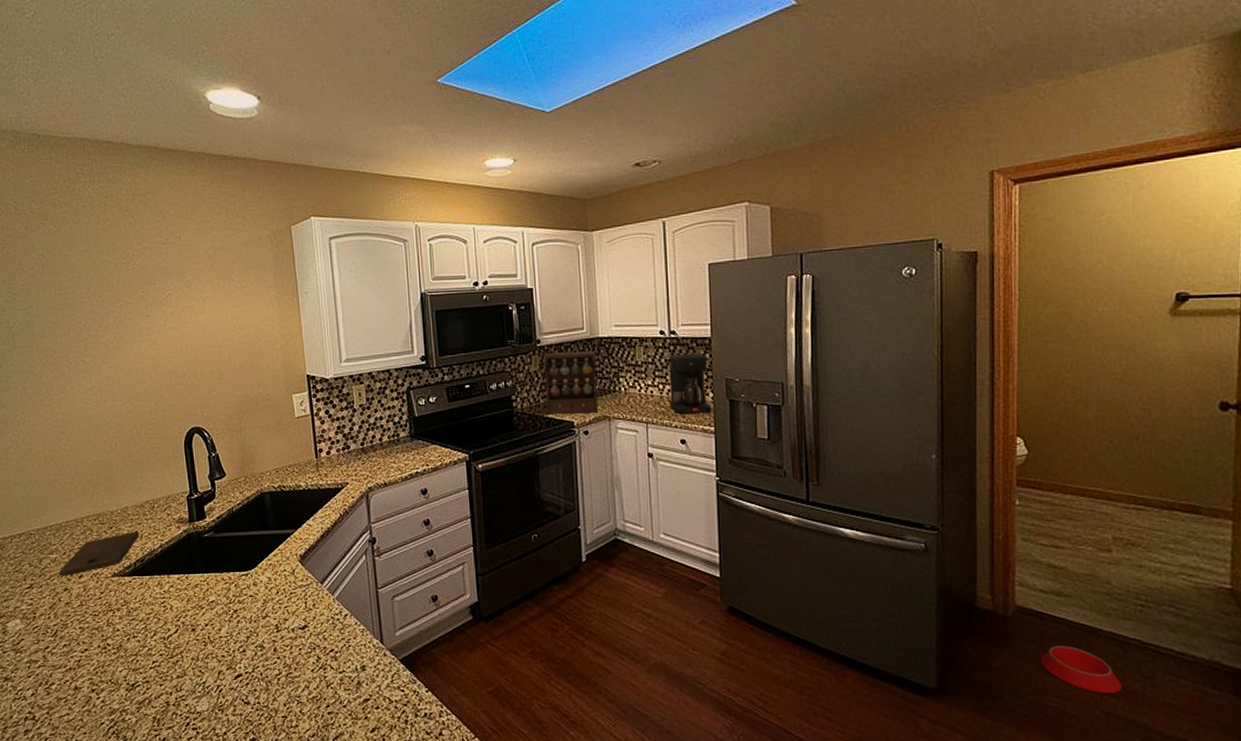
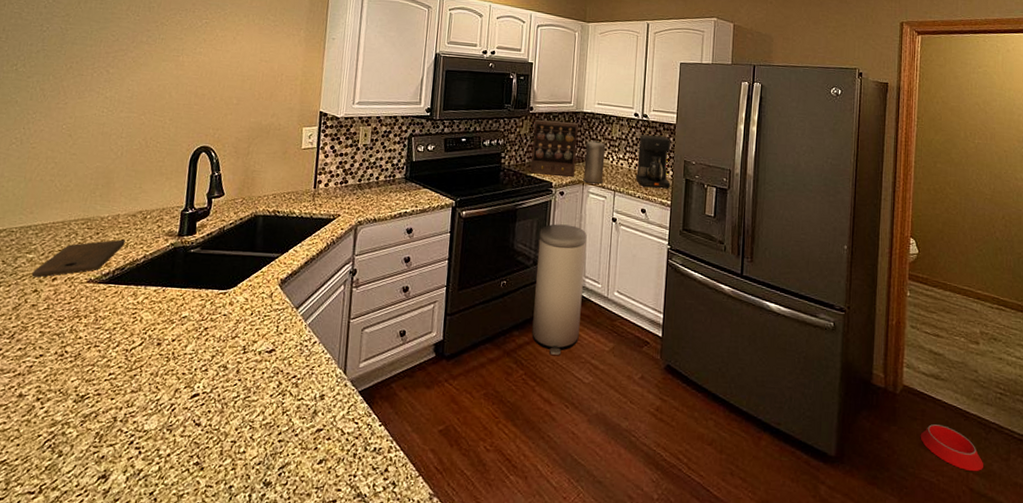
pedal bin: none [567,466,626,608] -> present [532,224,587,356]
canister: none [607,369,632,417] -> present [583,141,606,184]

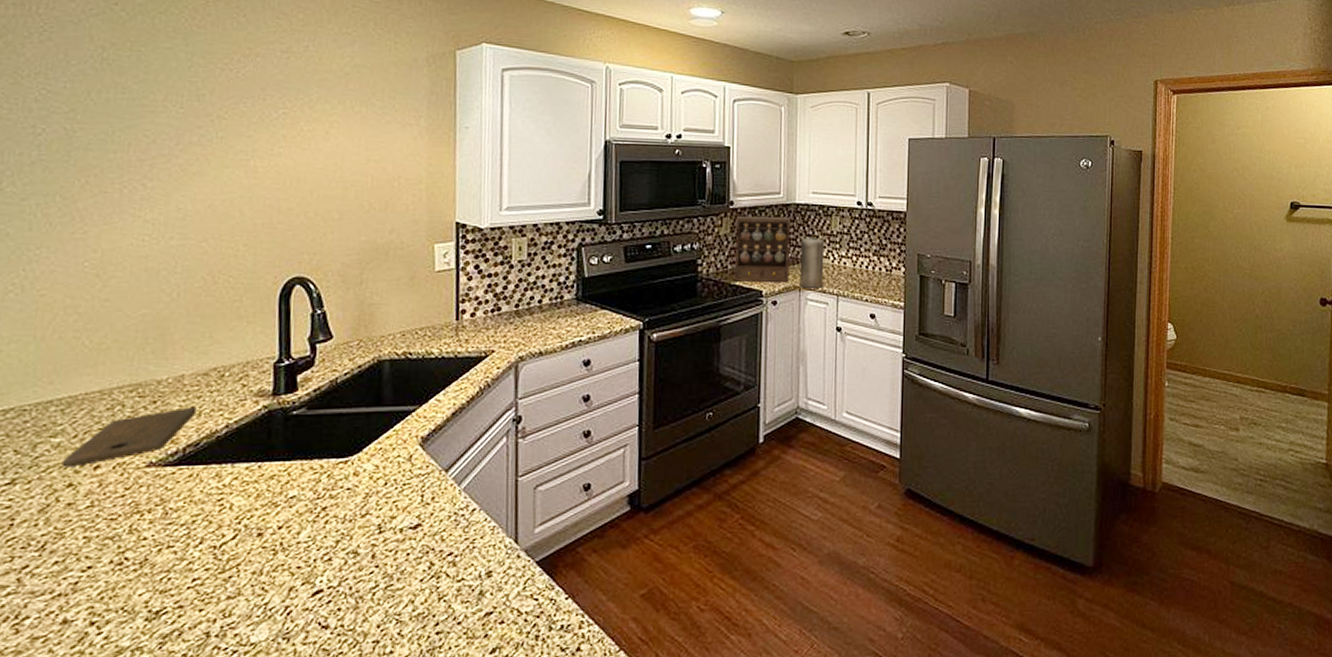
pedal bin: present [532,224,587,356] -> none [747,339,807,494]
coffee maker: present [635,134,671,188] -> none [861,225,903,287]
pet bowl: present [920,424,983,472] -> none [1180,520,1244,565]

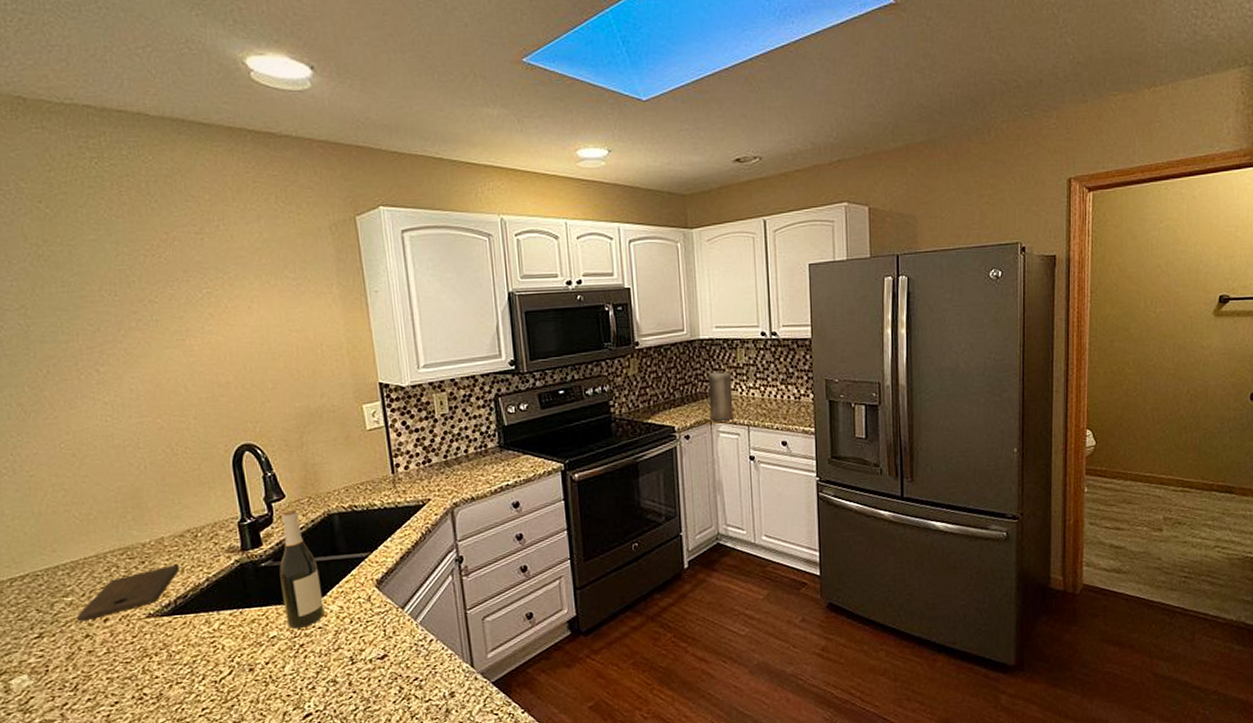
wine bottle: none [310,354,358,488] -> present [278,510,325,629]
spice rack: present [735,215,790,282] -> none [642,353,699,420]

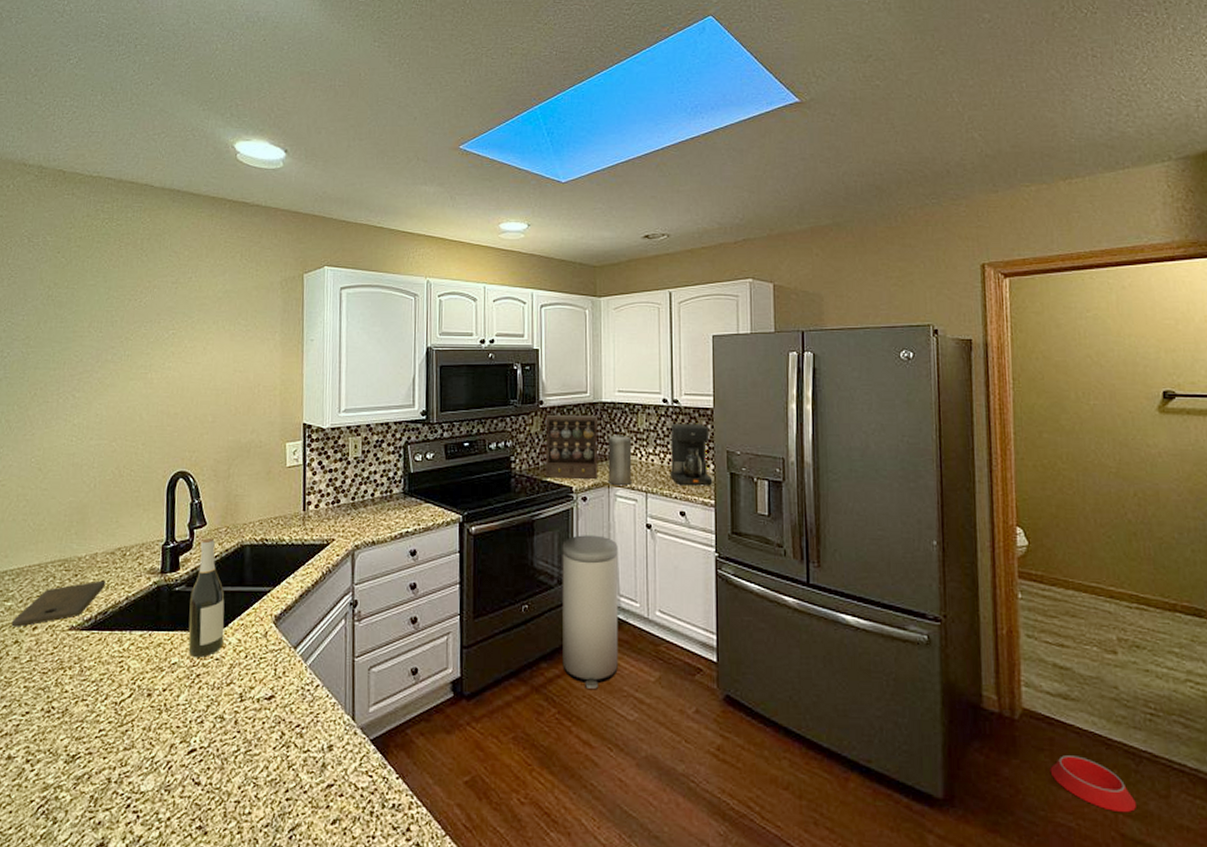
spice rack: none [642,353,699,420] -> present [545,414,597,479]
pedal bin: none [668,471,728,613] -> present [562,535,618,690]
coffee maker: none [770,354,813,416] -> present [669,423,713,485]
pet bowl: none [1102,617,1168,658] -> present [1050,755,1136,813]

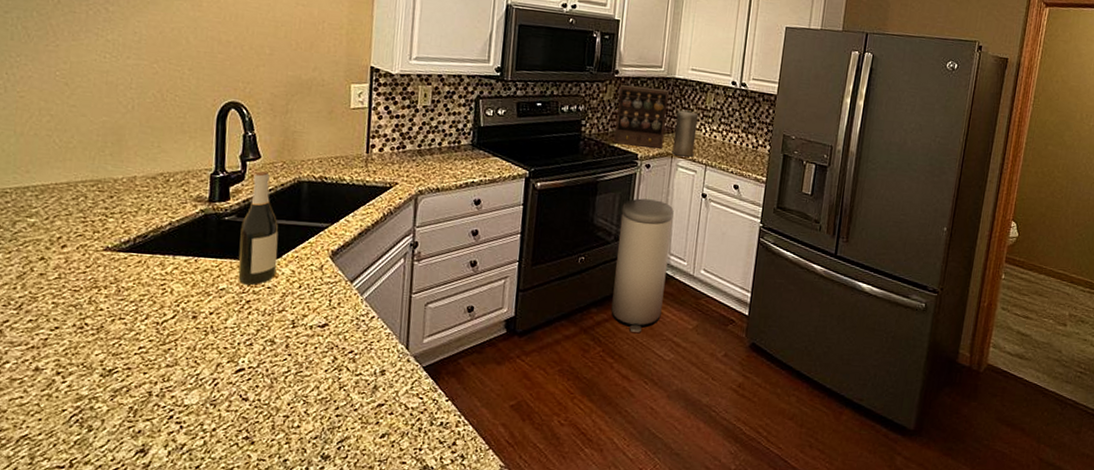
cutting board: present [11,580,106,627] -> none [35,204,146,244]
coffee maker: present [669,423,713,485] -> none [729,104,771,164]
pet bowl: present [1050,755,1136,813] -> none [998,400,1056,444]

